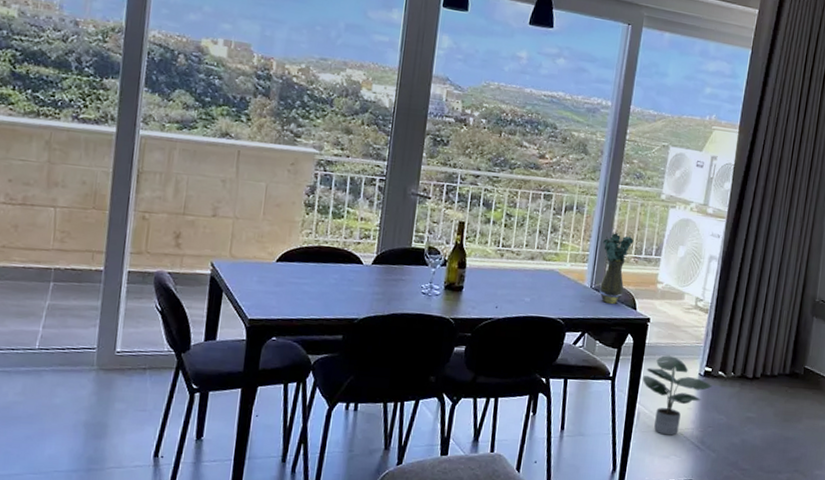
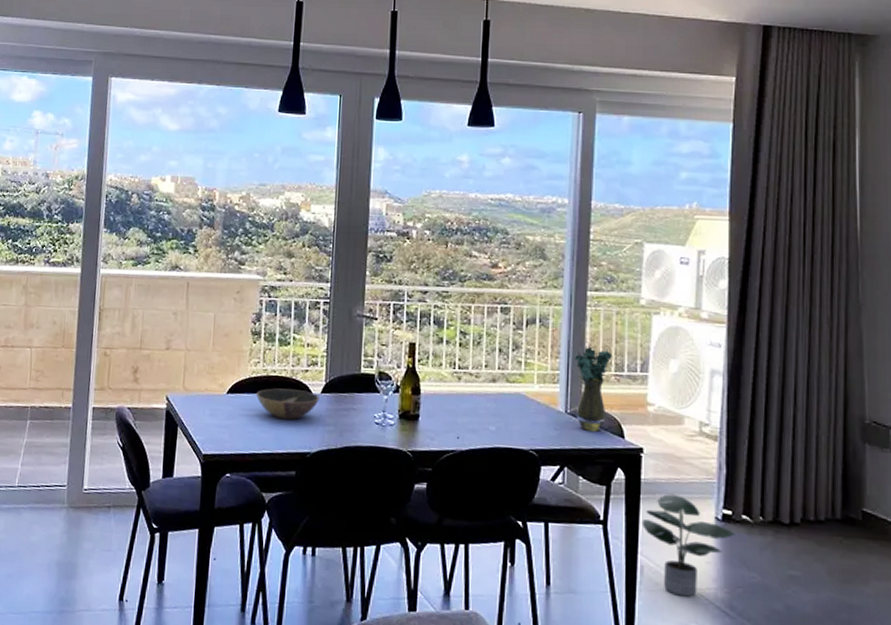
bowl: none [306,258,370,289] -> present [255,388,320,420]

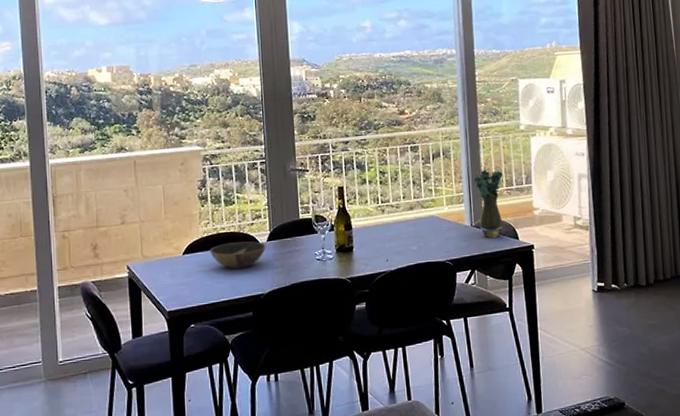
potted plant: present [642,494,735,597] -> none [538,277,608,357]

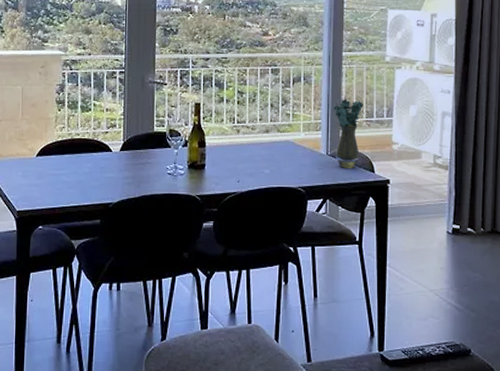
bowl: present [209,241,266,270] -> none [62,149,119,176]

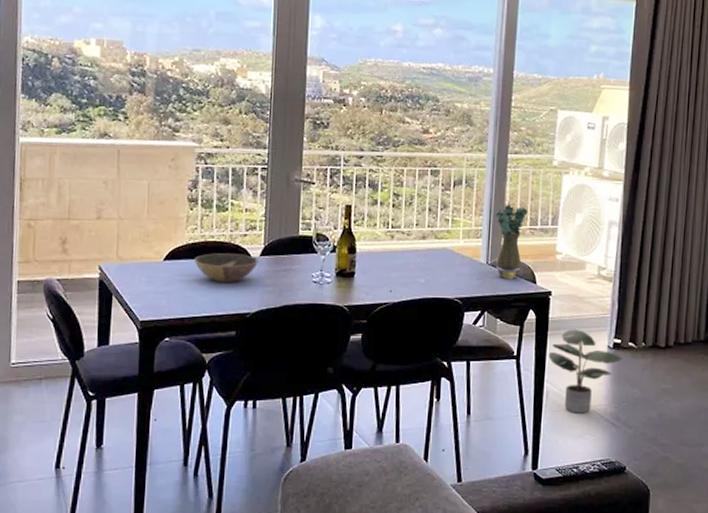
bowl: none [62,149,119,176] -> present [193,253,258,283]
potted plant: none [389,216,462,297] -> present [548,329,623,414]

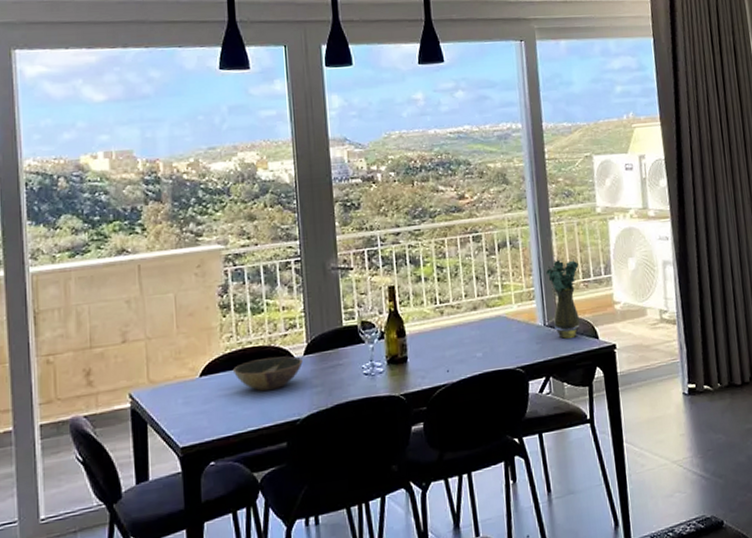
potted plant: present [548,329,623,414] -> none [623,380,701,472]

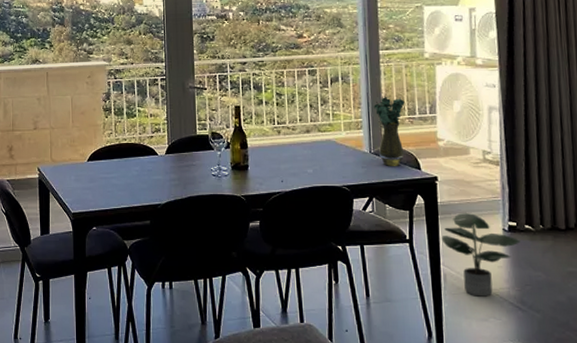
bowl: present [232,356,303,392] -> none [111,153,164,179]
potted plant: none [623,380,701,472] -> present [441,213,521,297]

